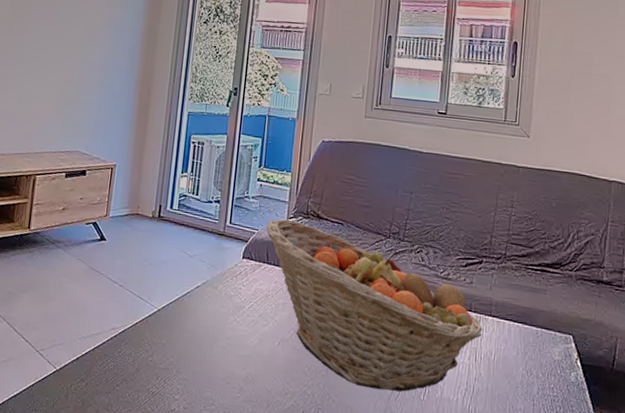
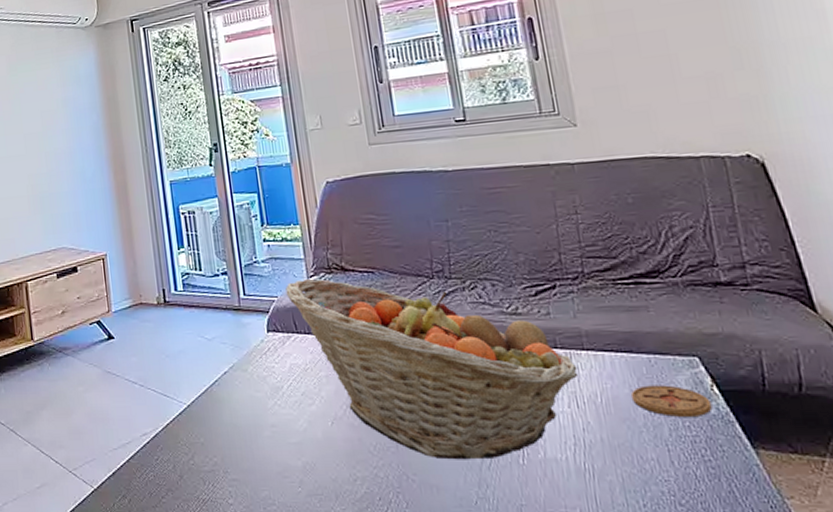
coaster: none [516,351,573,382] -> present [630,385,713,417]

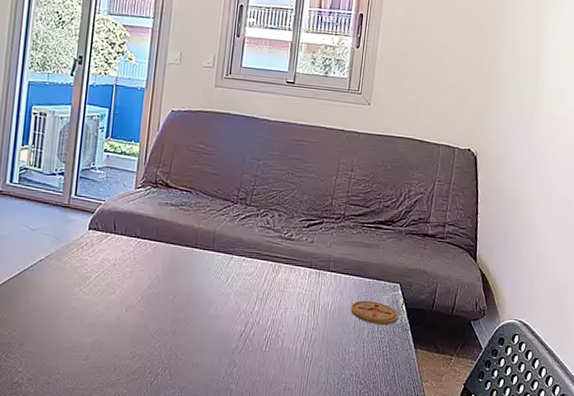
fruit basket: present [285,278,579,460] -> none [113,189,321,346]

